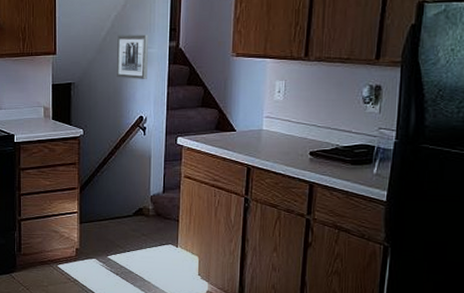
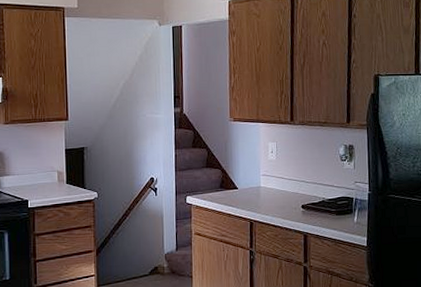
wall art: present [117,34,149,79] -> none [126,101,156,143]

